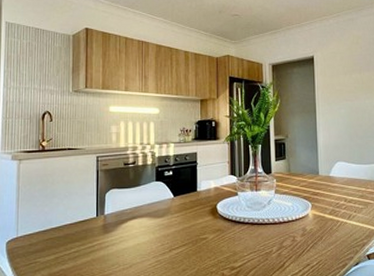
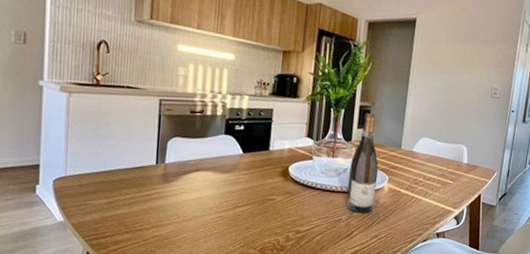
wine bottle: none [274,146,302,243] -> present [346,113,379,213]

